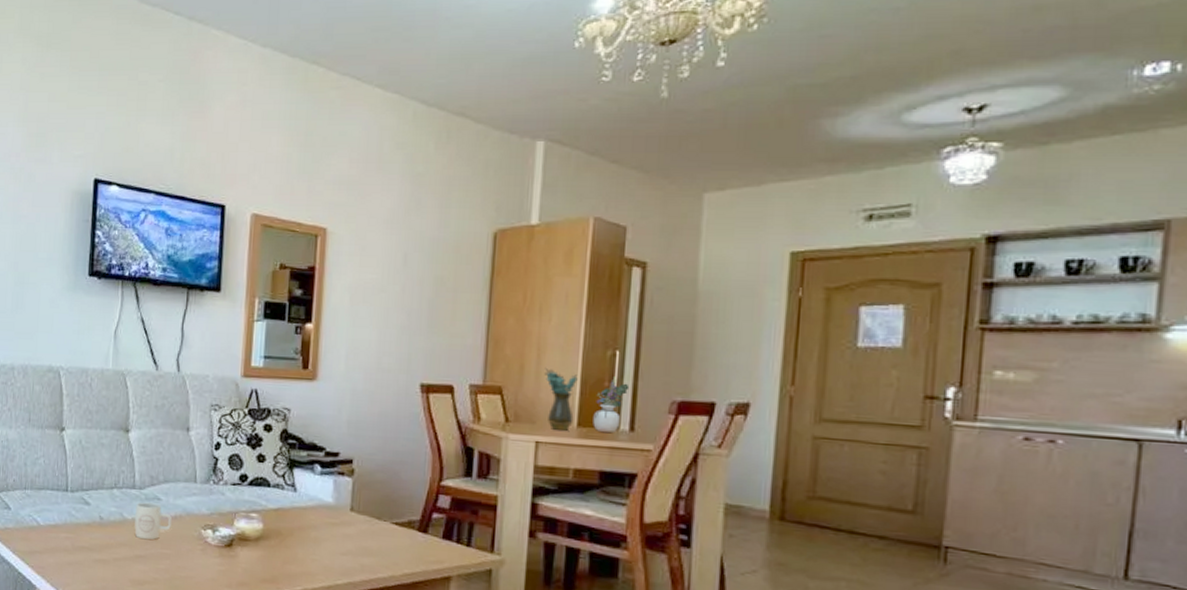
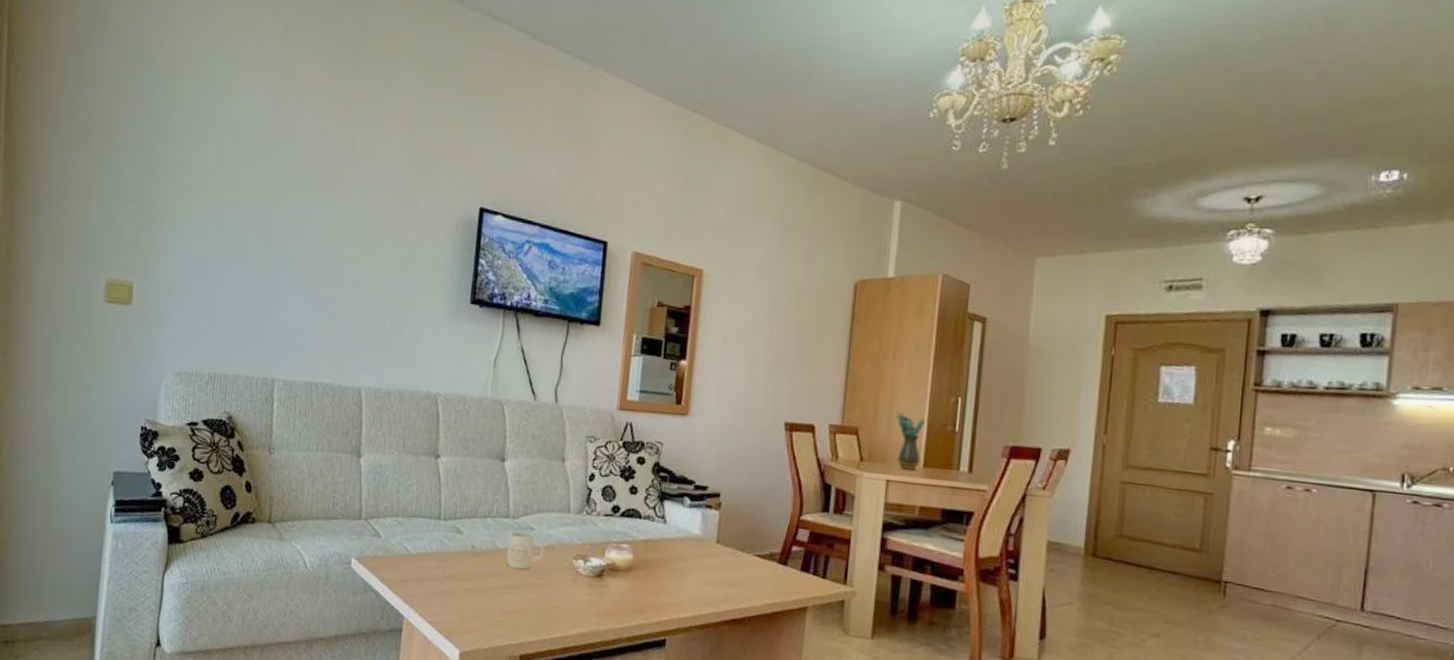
bouquet: present [593,377,630,434] -> none [937,422,969,474]

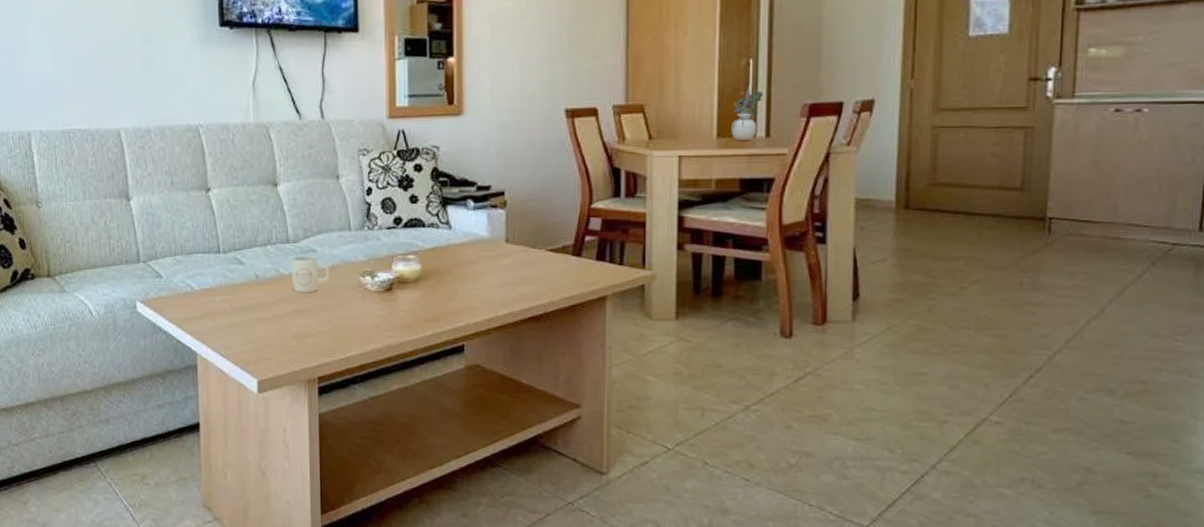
vase: present [896,410,925,470] -> none [683,81,715,143]
bouquet: none [937,422,969,474] -> present [731,85,764,142]

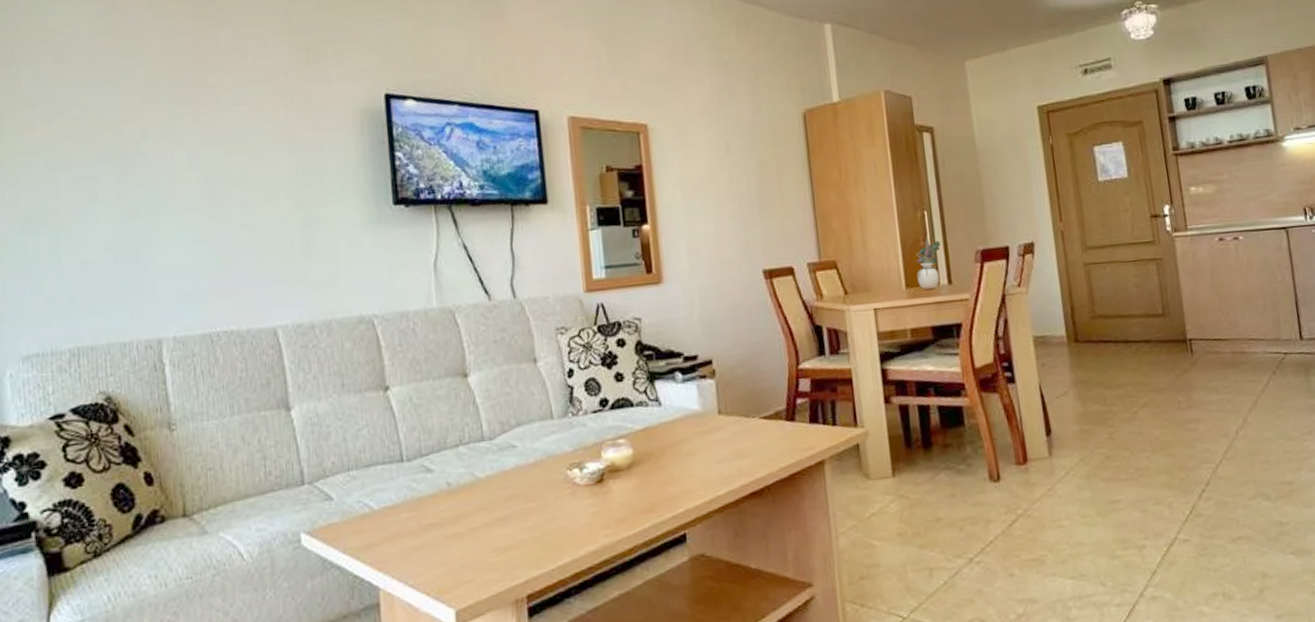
mug: present [291,255,330,293] -> none [488,452,534,498]

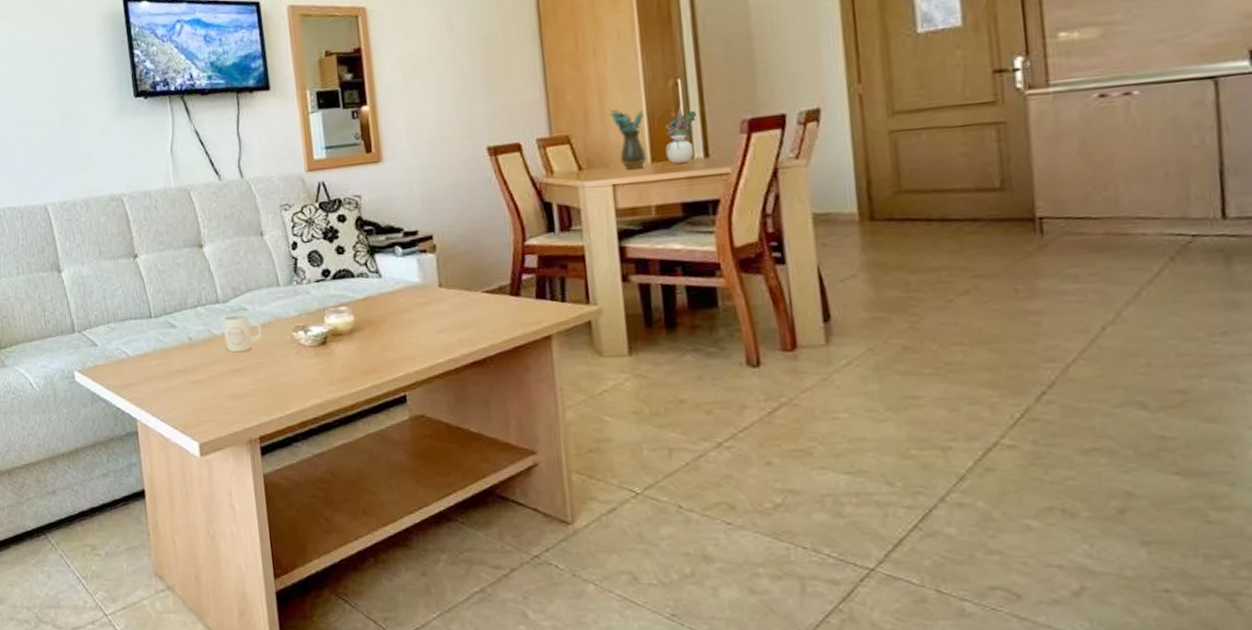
mug: none [488,452,534,498] -> present [223,314,263,353]
vase: none [869,236,902,295] -> present [609,108,647,170]

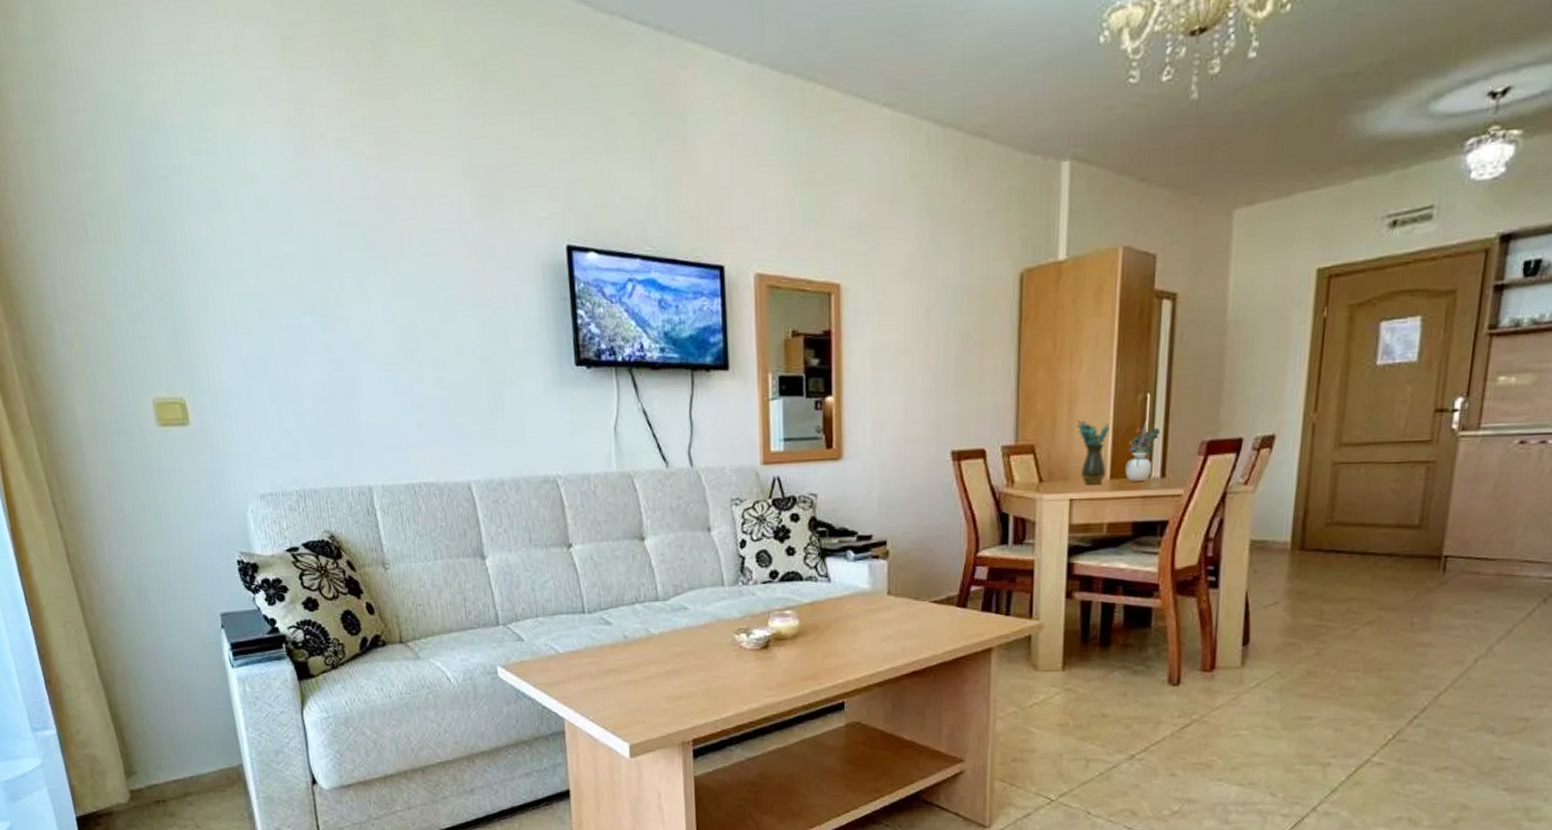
mug: present [223,314,263,353] -> none [662,613,703,654]

